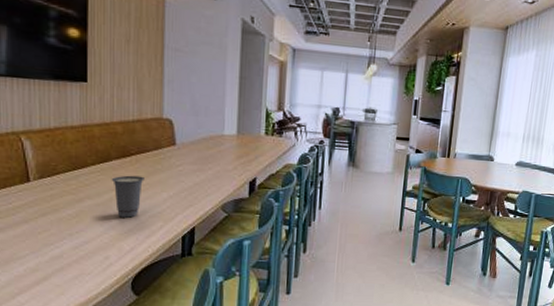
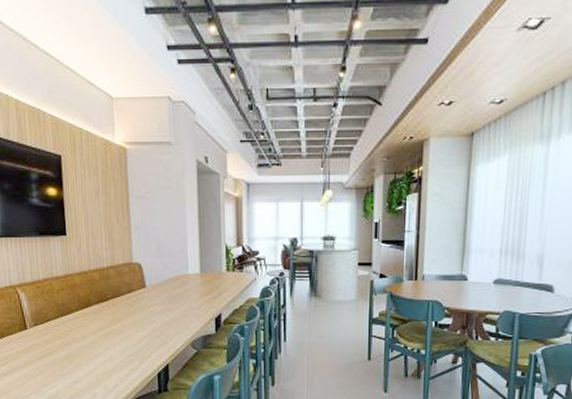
cup: present [111,175,144,218] -> none [92,318,121,358]

